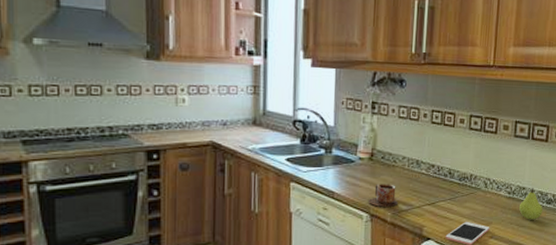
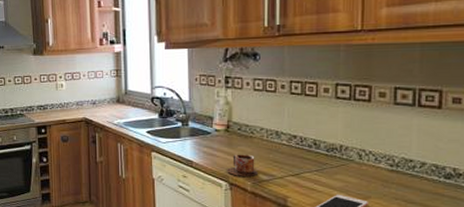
fruit: present [519,187,543,220] -> none [406,159,440,196]

